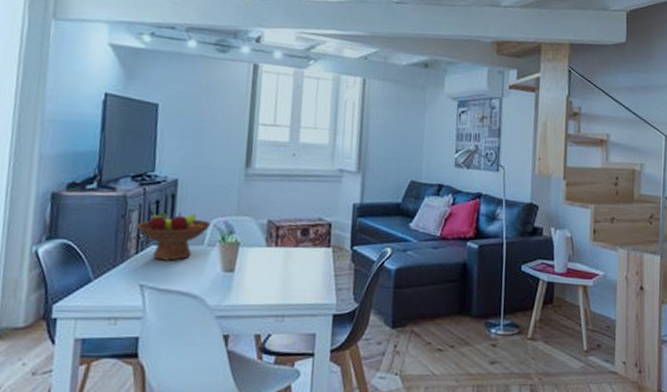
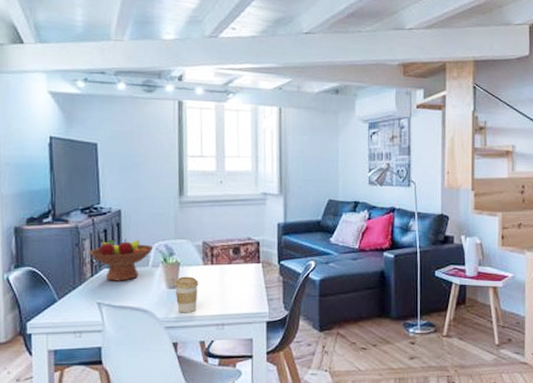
coffee cup: none [231,258,260,301] -> present [175,276,199,313]

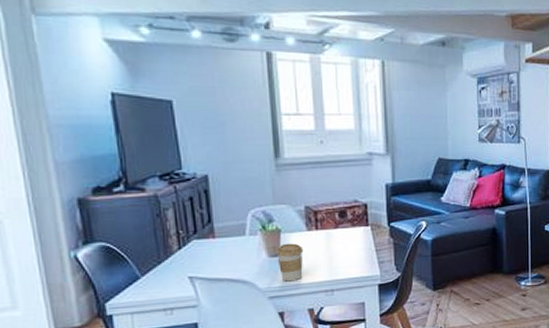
fruit bowl: present [89,238,154,281] -> none [174,206,250,253]

